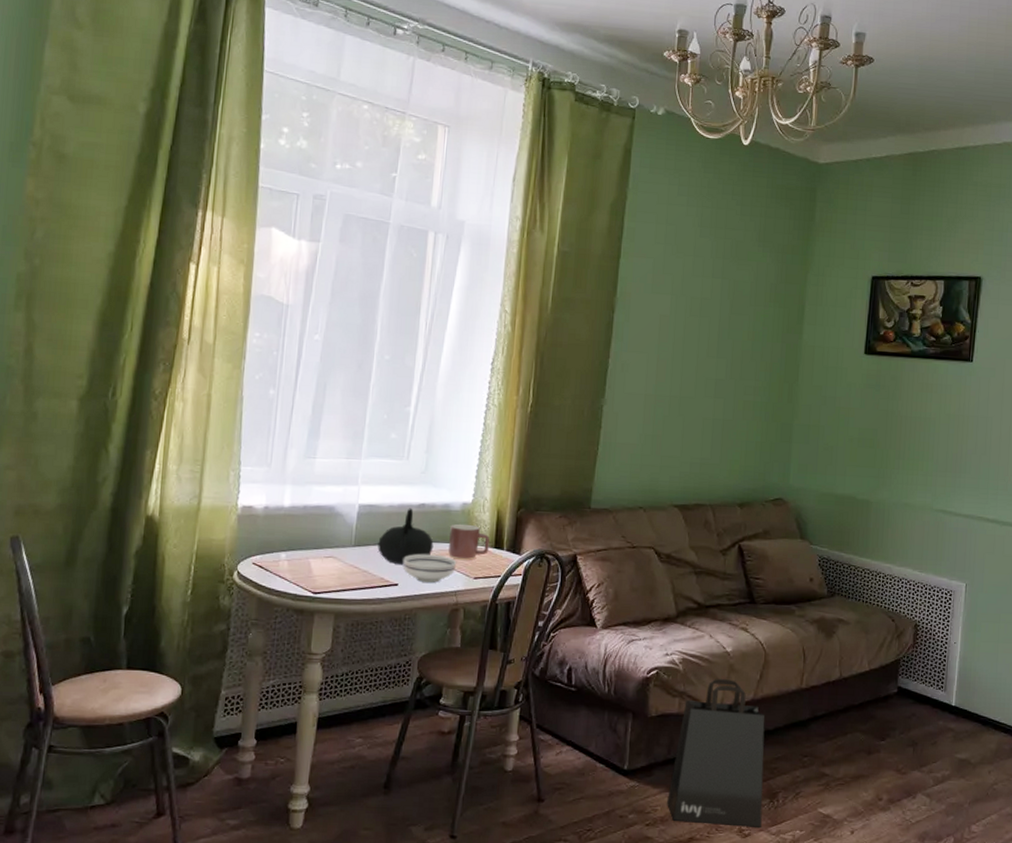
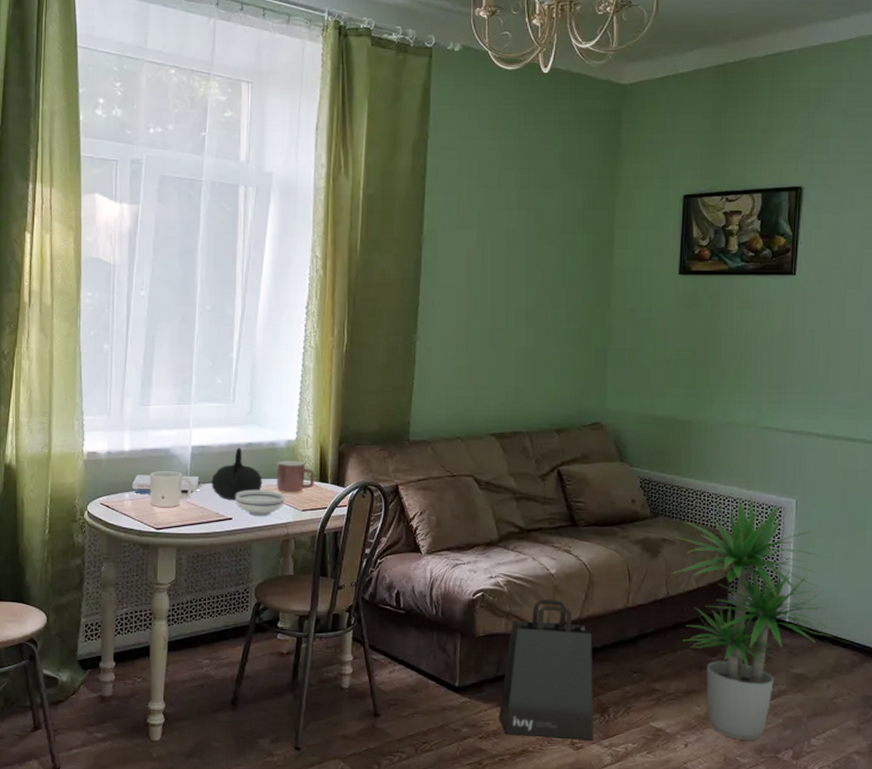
books: none [290,533,368,559] -> present [132,474,202,497]
mug: none [308,530,357,571] -> present [150,471,192,508]
potted plant: none [845,577,996,827] -> present [671,495,834,741]

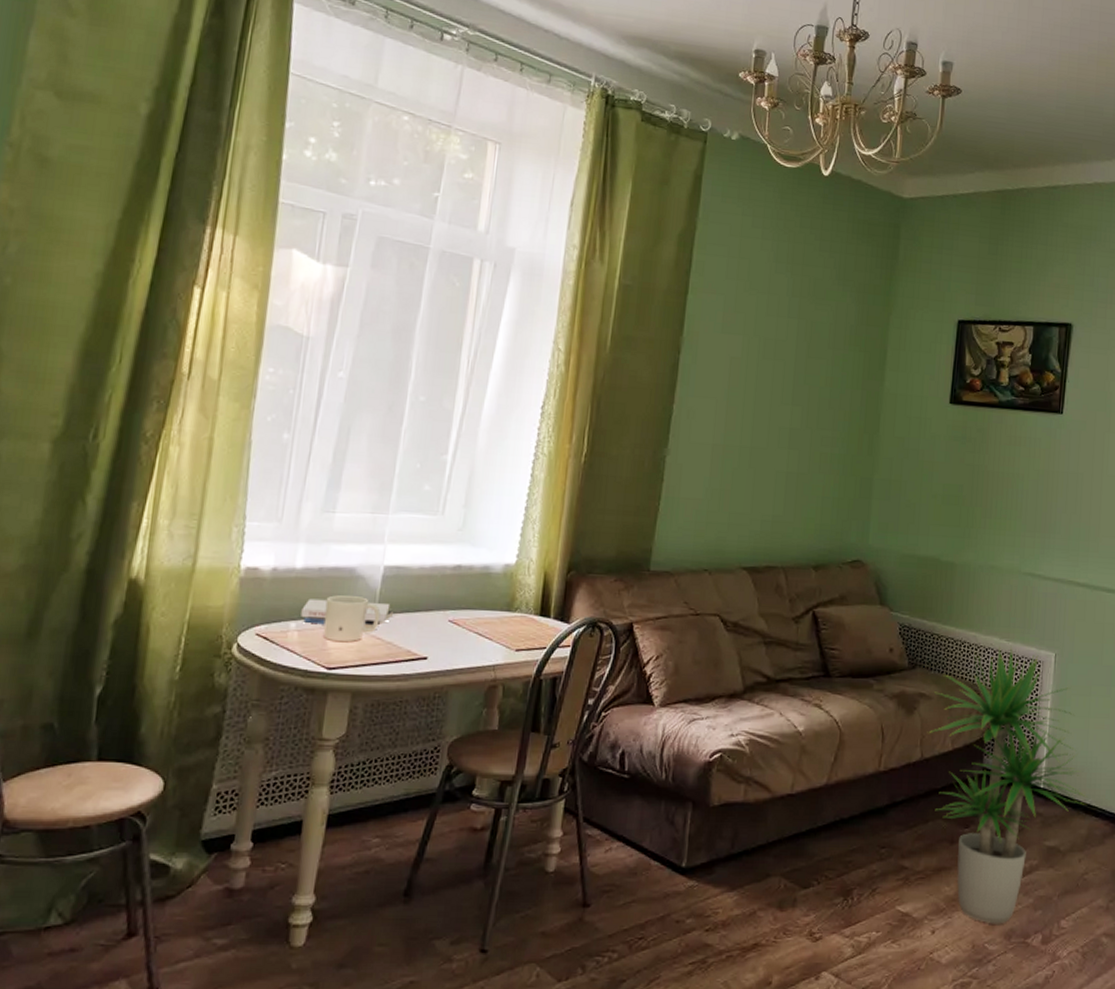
teapot: present [211,447,263,501] -> none [404,570,470,636]
bowl: present [235,489,285,516] -> none [433,622,497,656]
mug: present [277,460,314,495] -> none [487,588,535,631]
shopping bag: present [499,599,594,740] -> none [729,762,839,929]

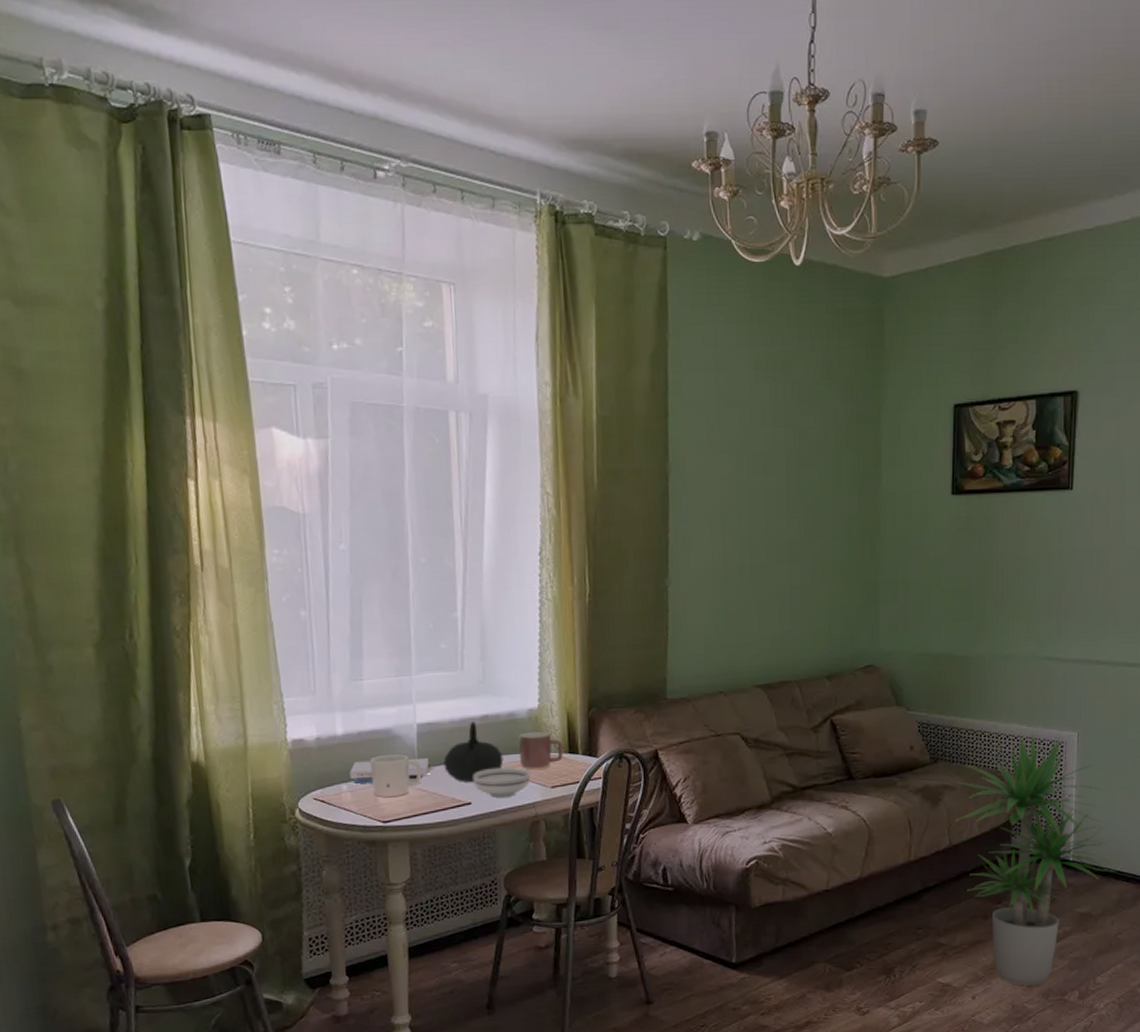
teapot: none [404,570,470,636] -> present [443,721,504,783]
bowl: none [433,622,497,656] -> present [473,767,531,798]
mug: none [487,588,535,631] -> present [519,731,563,771]

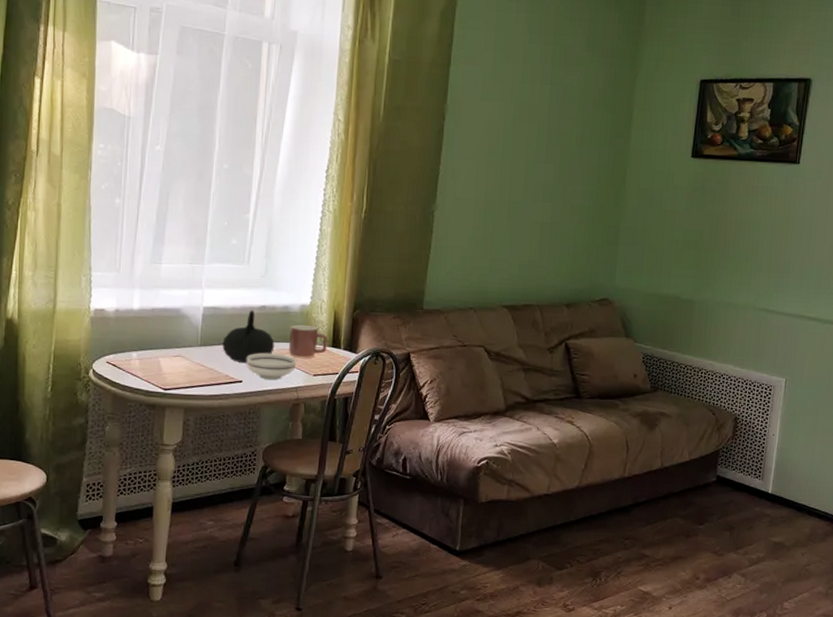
books: present [350,758,433,785] -> none [140,334,213,358]
mug: present [370,754,422,798] -> none [158,331,203,369]
potted plant: present [953,732,1117,986] -> none [667,373,811,604]

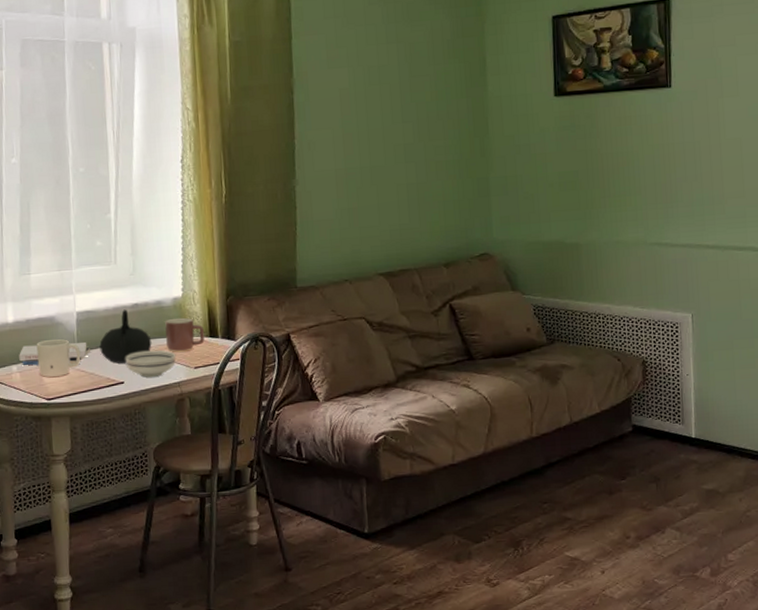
books: none [140,334,213,358] -> present [19,342,90,366]
mug: none [158,331,203,369] -> present [36,339,81,378]

